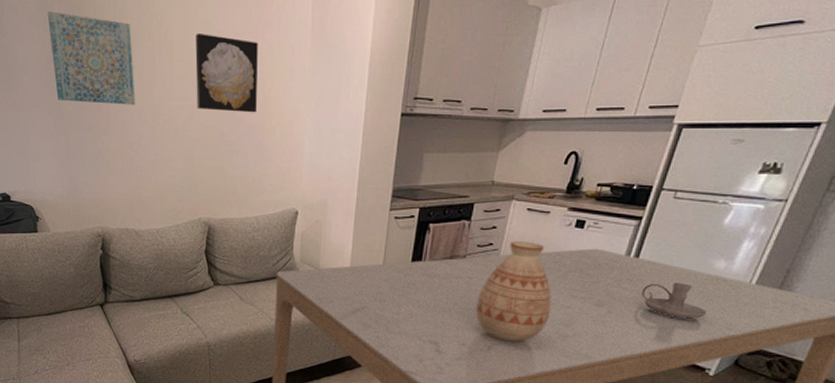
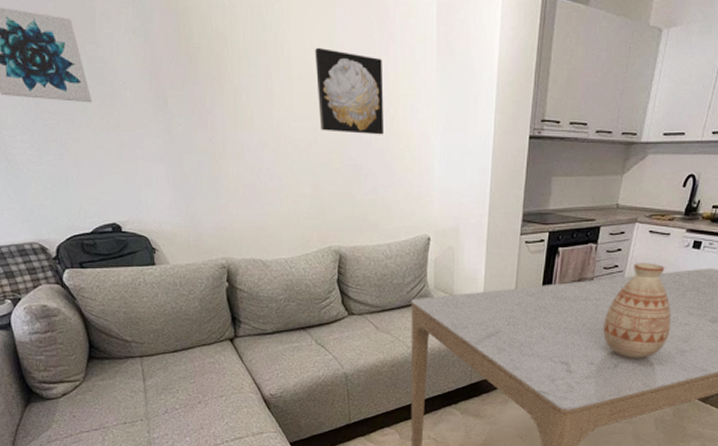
wall art: present [47,11,135,105] -> none [147,19,253,126]

